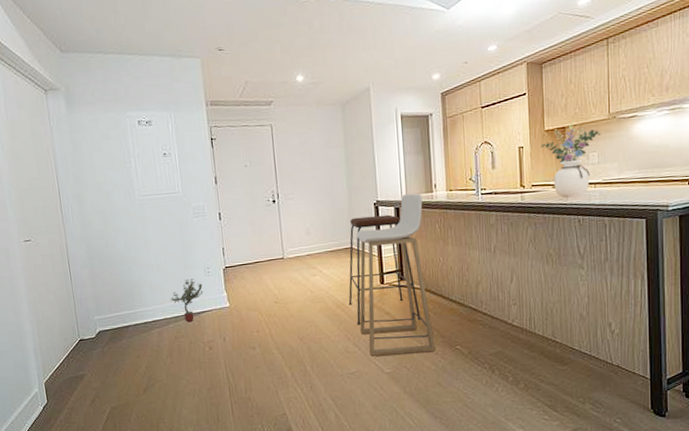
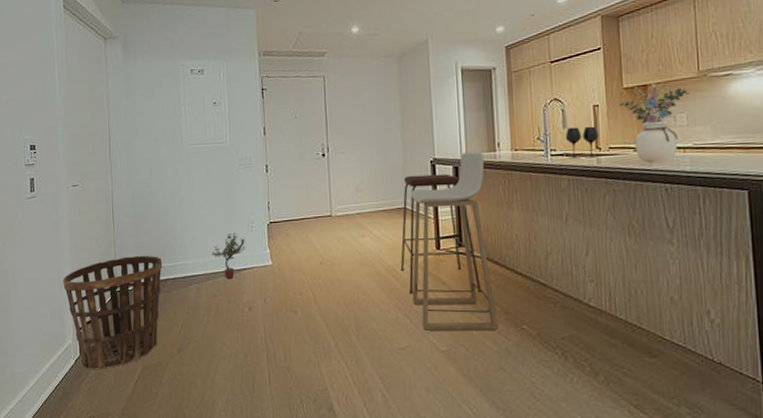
basket: none [23,304,124,414] -> present [63,255,163,369]
wine glass: none [494,166,523,197] -> present [565,126,599,159]

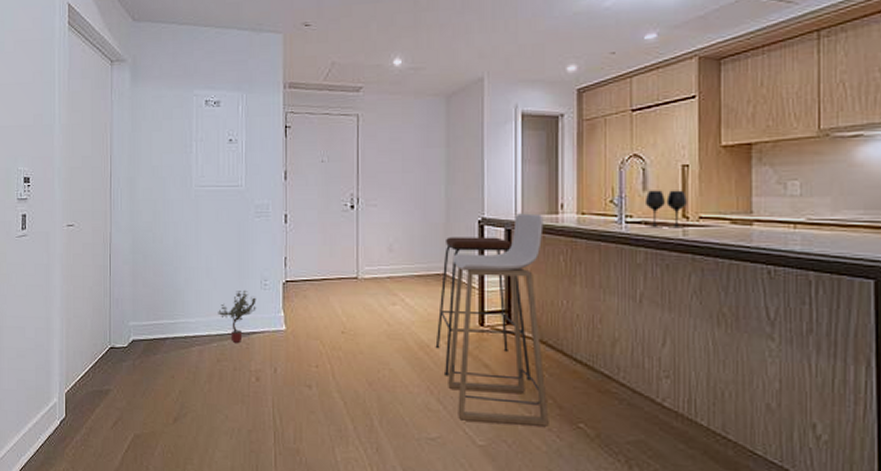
basket: present [63,255,163,369] -> none [51,308,162,434]
bouquet: present [618,80,690,163] -> none [714,138,806,240]

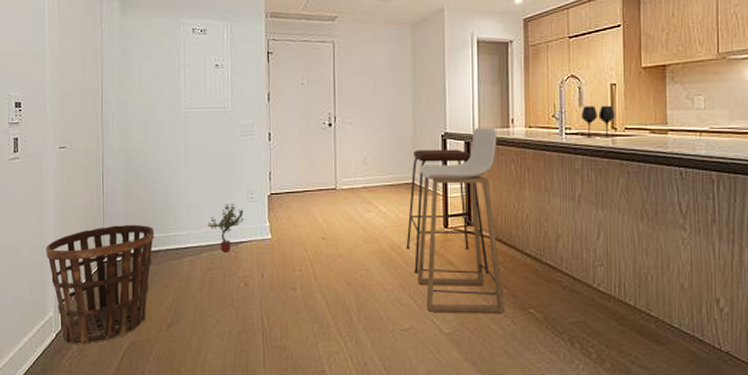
basket: none [51,308,162,434] -> present [46,224,155,344]

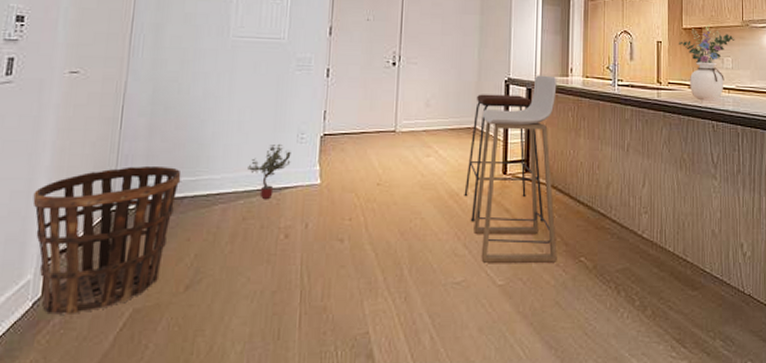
wine glass: present [580,105,615,139] -> none [631,60,660,91]
bouquet: none [636,60,708,146] -> present [678,24,735,101]

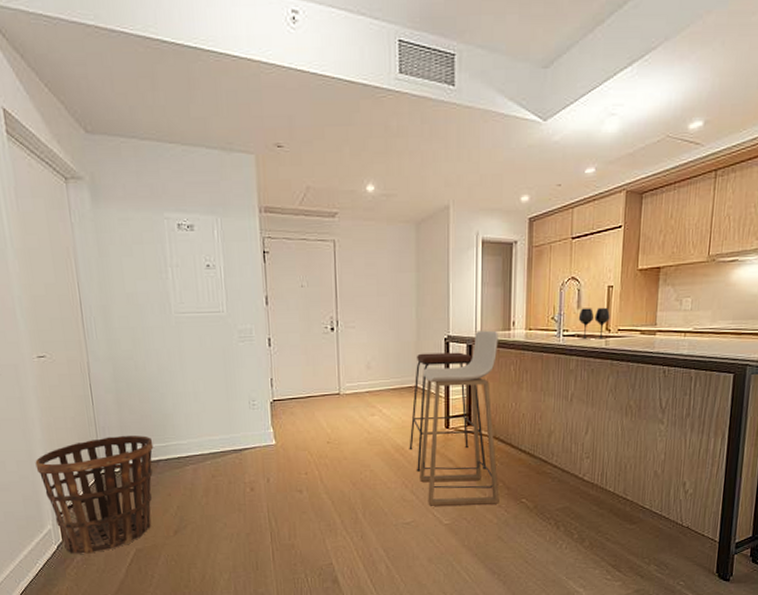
potted tree: present [247,143,291,200] -> none [209,410,247,460]
wine glass: none [631,60,660,91] -> present [578,307,610,340]
bouquet: present [678,24,735,101] -> none [631,262,698,346]

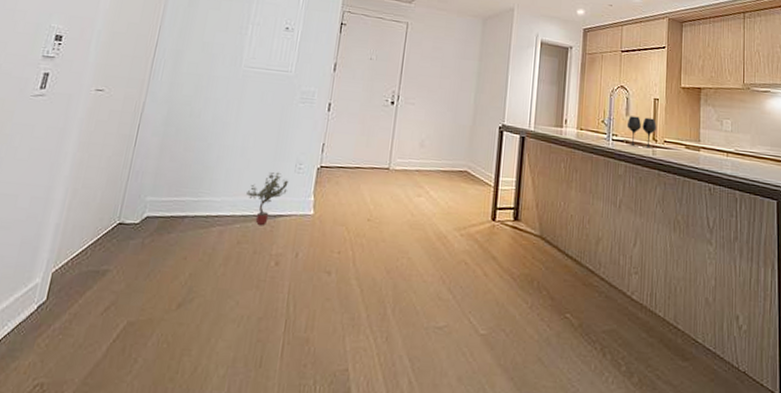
basket: present [35,435,154,554] -> none [46,182,185,321]
potted tree: none [209,410,247,460] -> present [246,172,289,226]
bar stool: present [409,352,487,472] -> none [451,138,531,273]
bar stool: present [420,330,499,506] -> none [459,124,551,316]

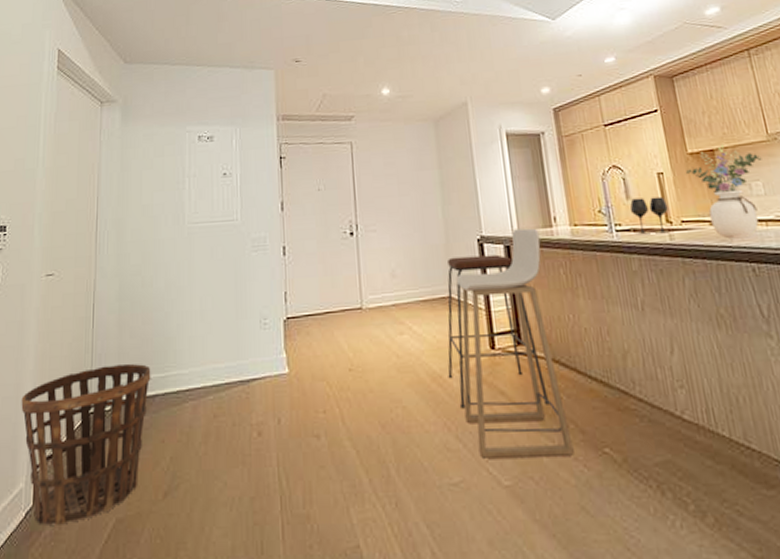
basket: none [46,182,185,321] -> present [21,363,151,525]
potted tree: present [246,172,289,226] -> none [214,331,256,394]
bar stool: none [451,138,531,273] -> present [447,254,550,409]
bar stool: none [459,124,551,316] -> present [456,228,574,458]
bouquet: none [675,85,735,164] -> present [685,144,762,239]

